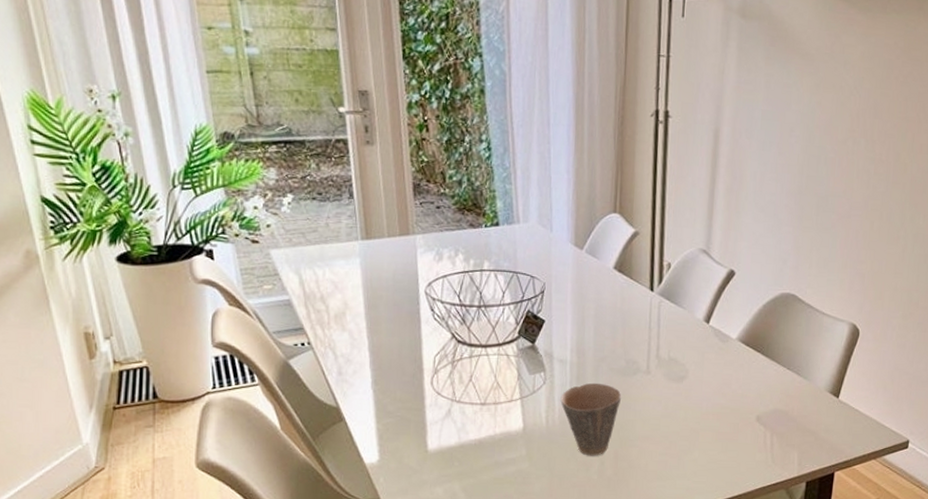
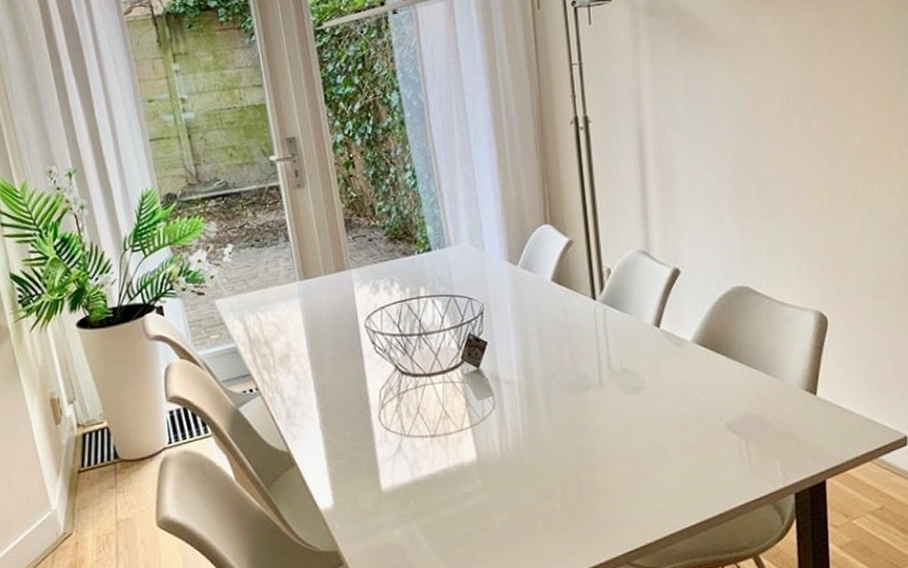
cup: present [560,382,622,456] -> none [512,402,577,483]

